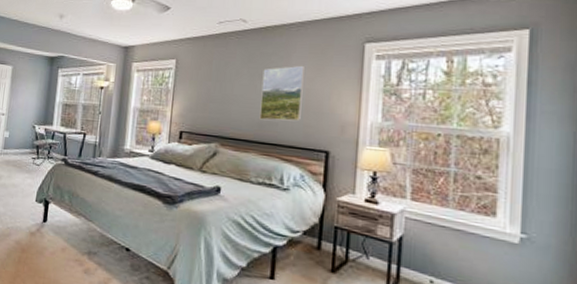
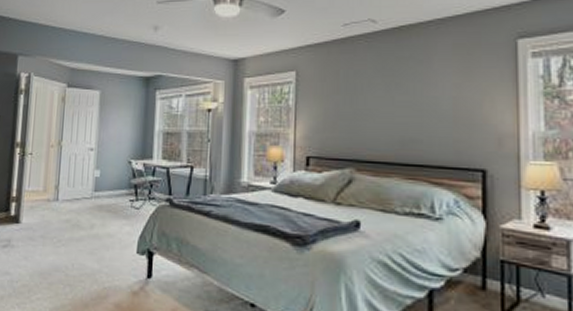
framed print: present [259,65,305,122] -> none [400,69,449,138]

